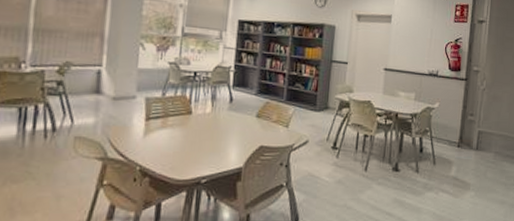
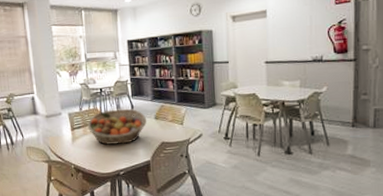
fruit basket: none [168,99,246,145] -> present [87,108,146,146]

